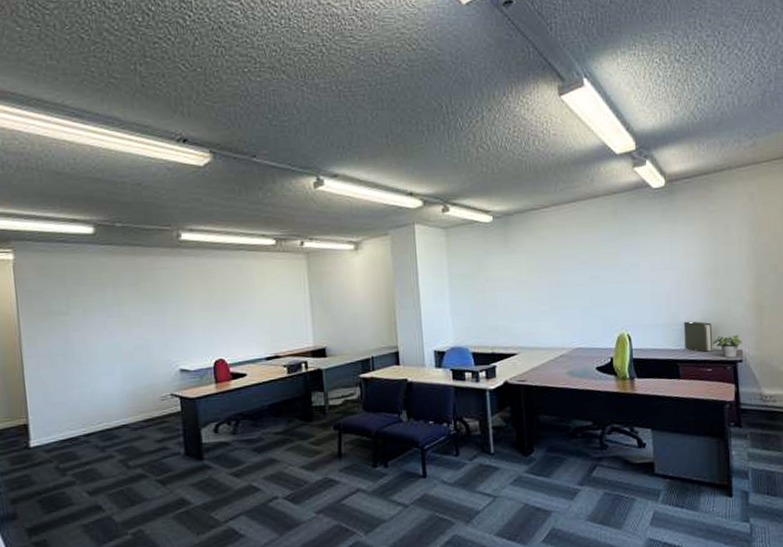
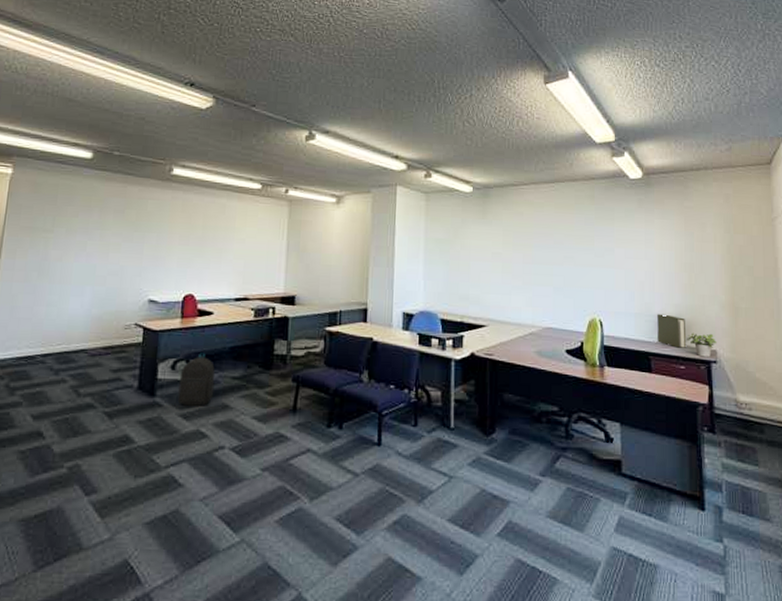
backpack: none [224,413,260,465] -> present [177,352,215,406]

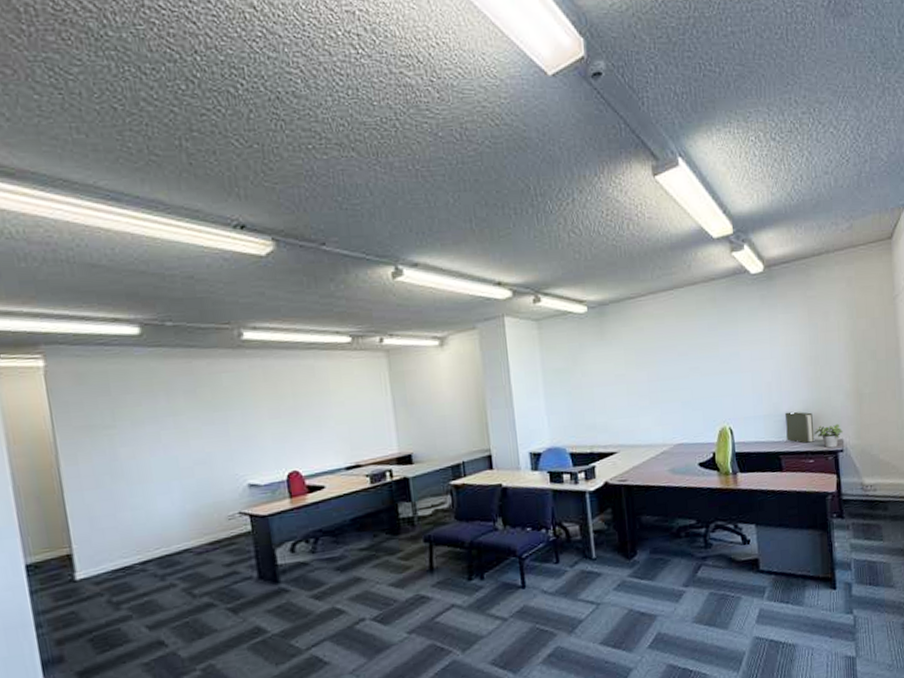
backpack: present [177,352,215,406] -> none [302,529,343,587]

